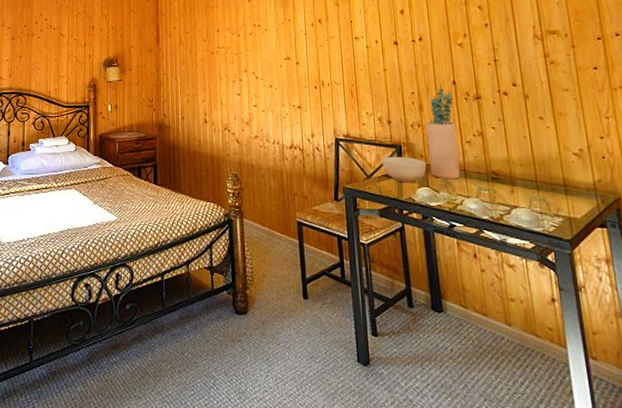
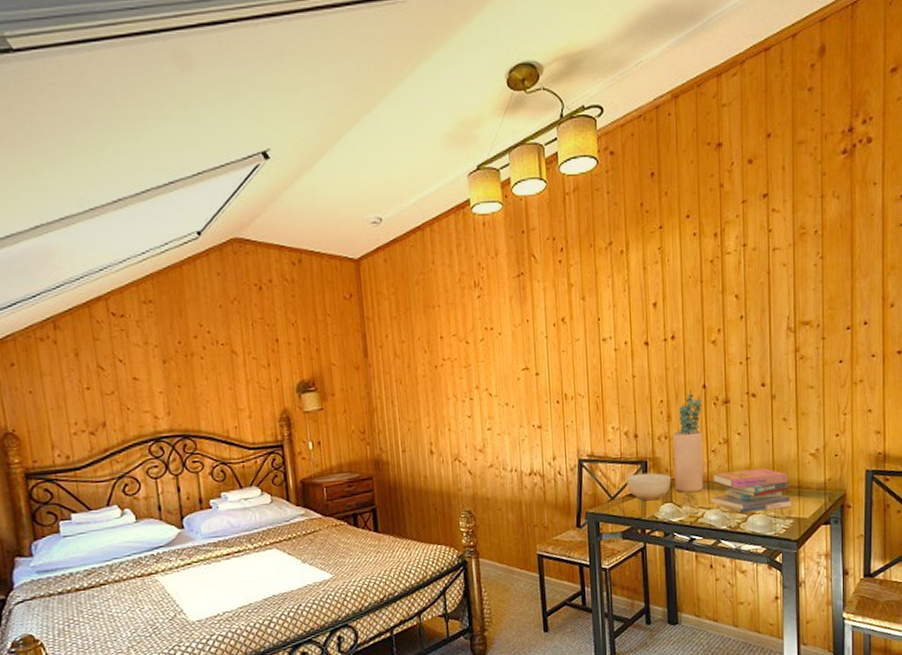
books: none [469,163,559,206] -> present [711,468,791,513]

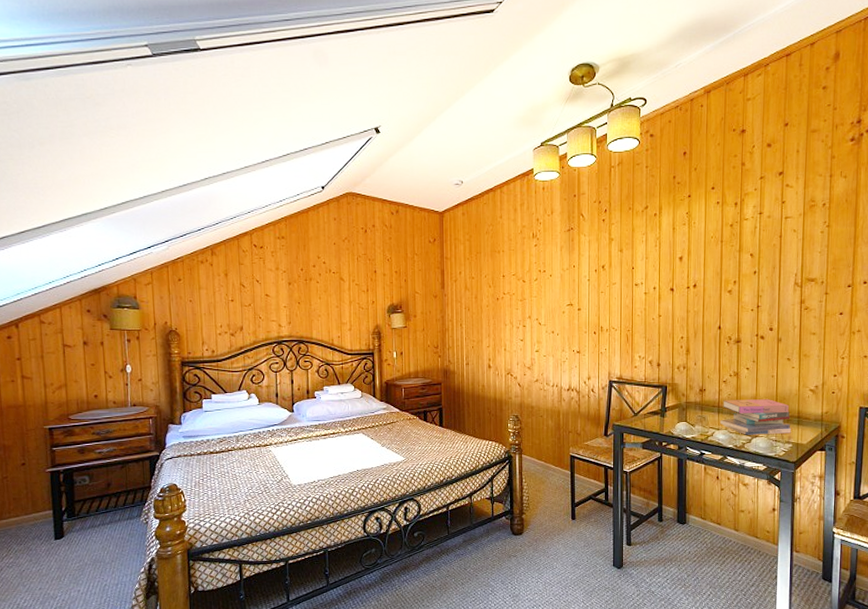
bowl: present [625,472,671,501] -> none [648,395,687,419]
vase: present [673,390,704,493] -> none [689,330,717,415]

